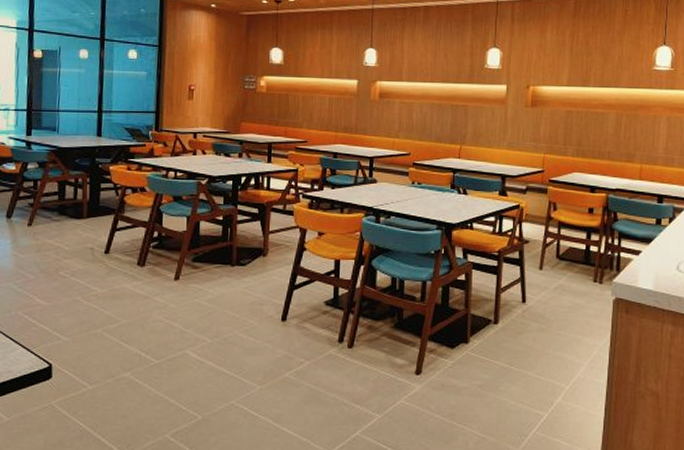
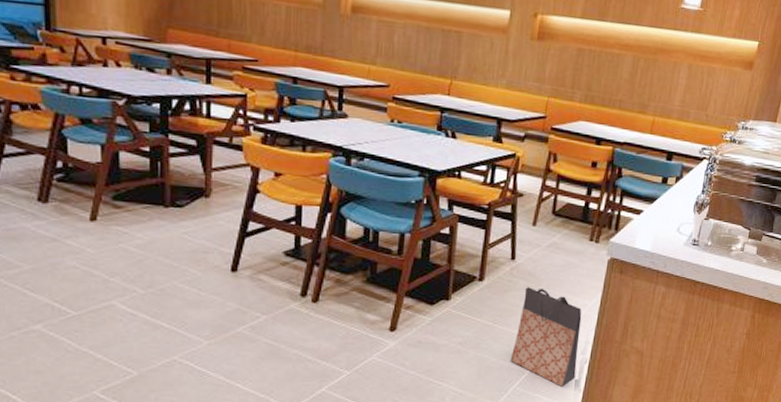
bag: none [528,329,594,431] -> present [510,287,582,387]

